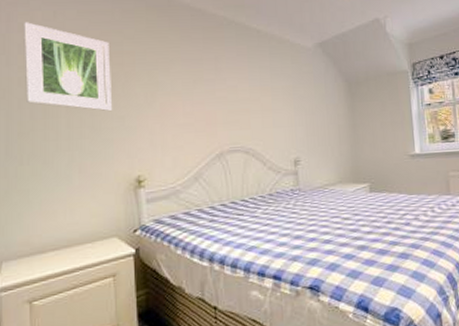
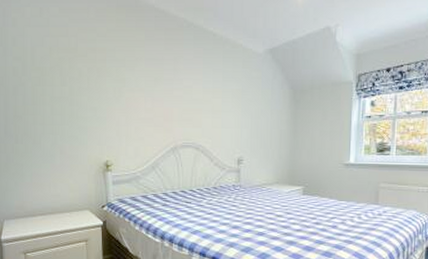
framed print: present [24,22,112,112] -> none [16,17,86,103]

